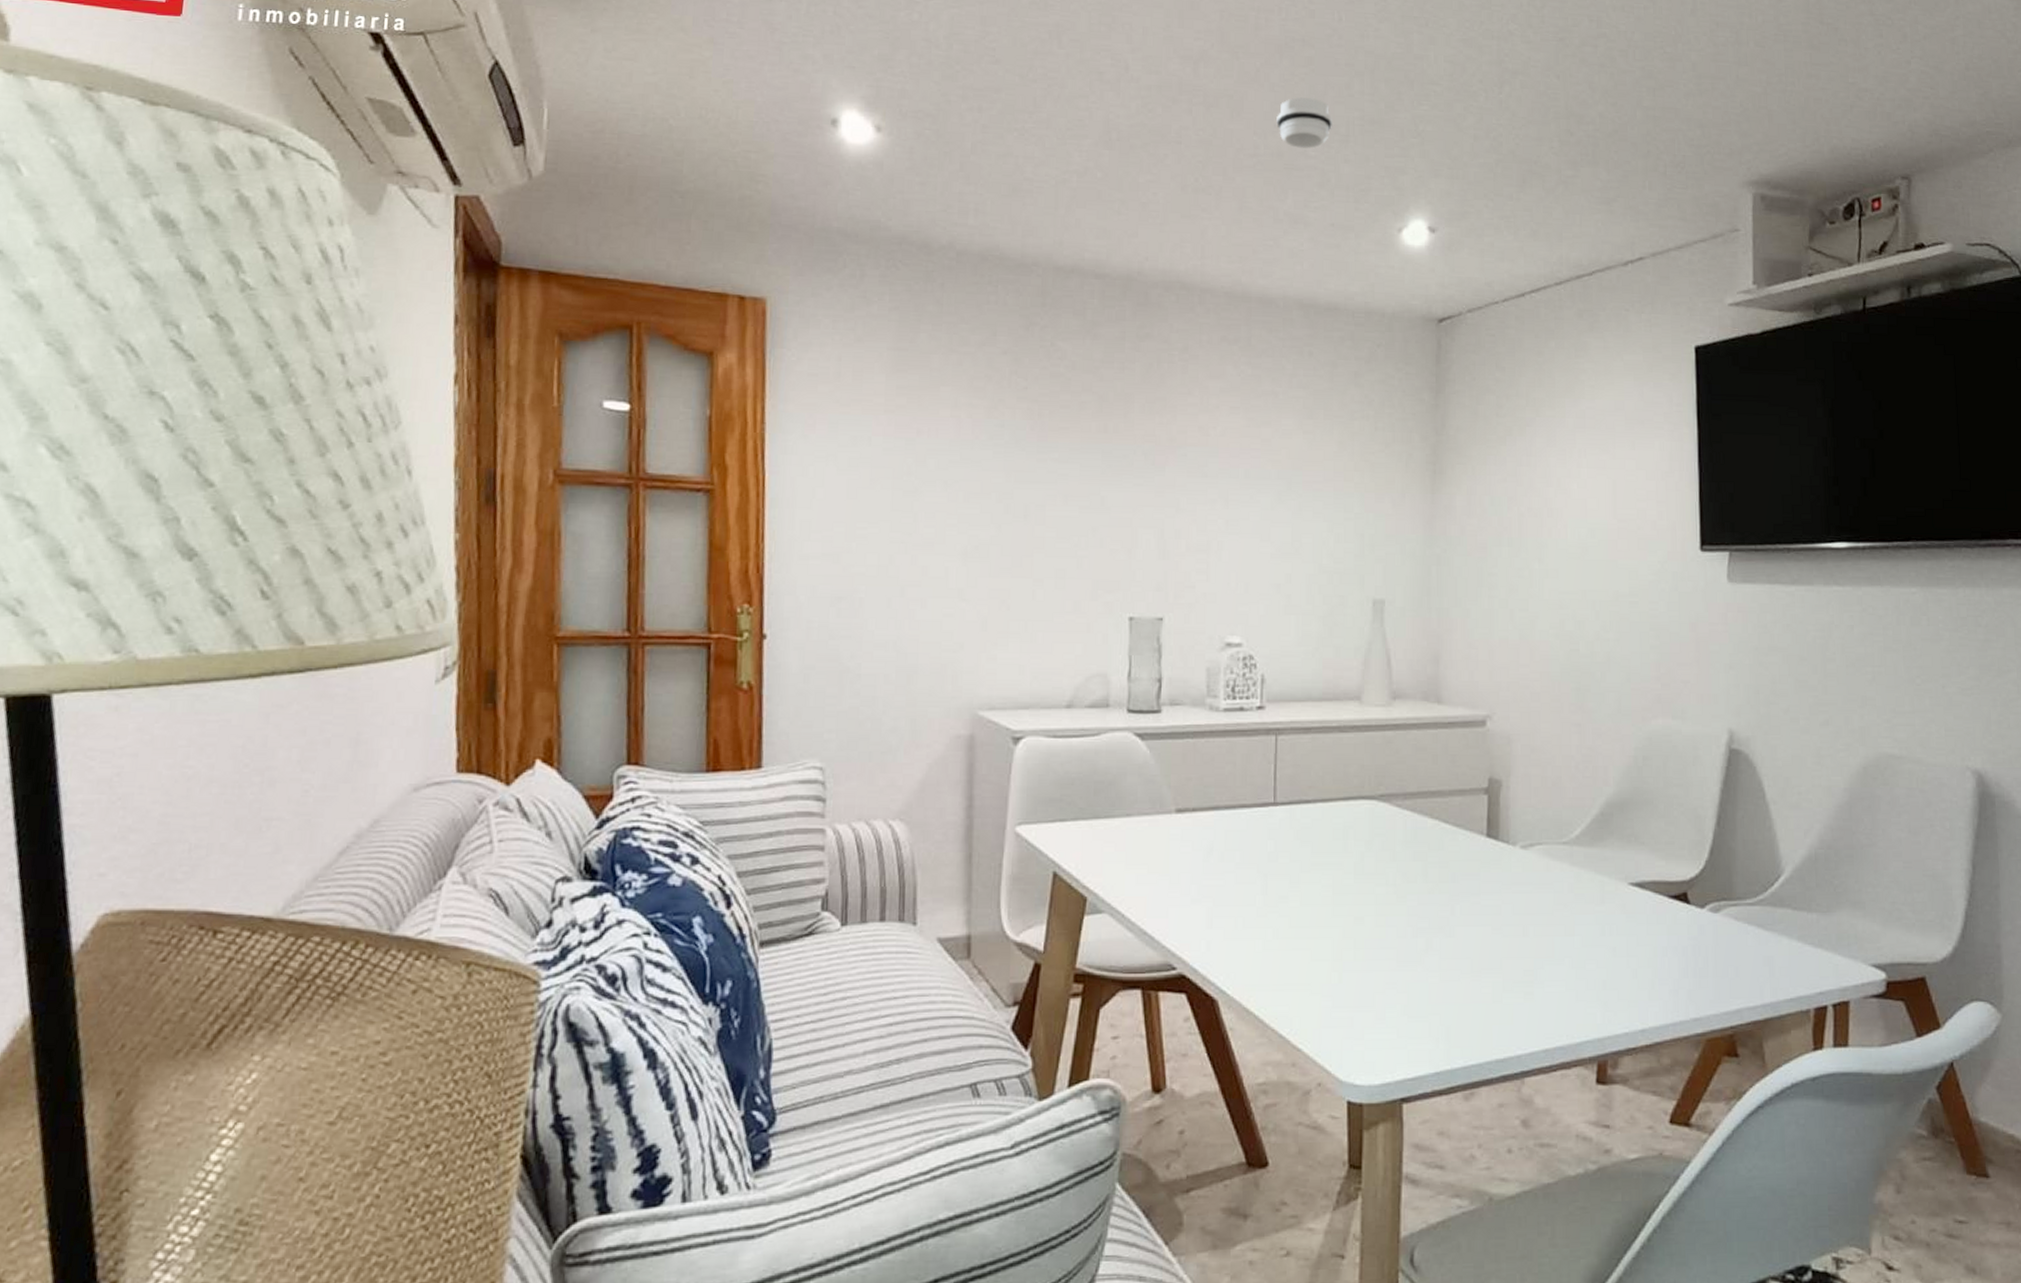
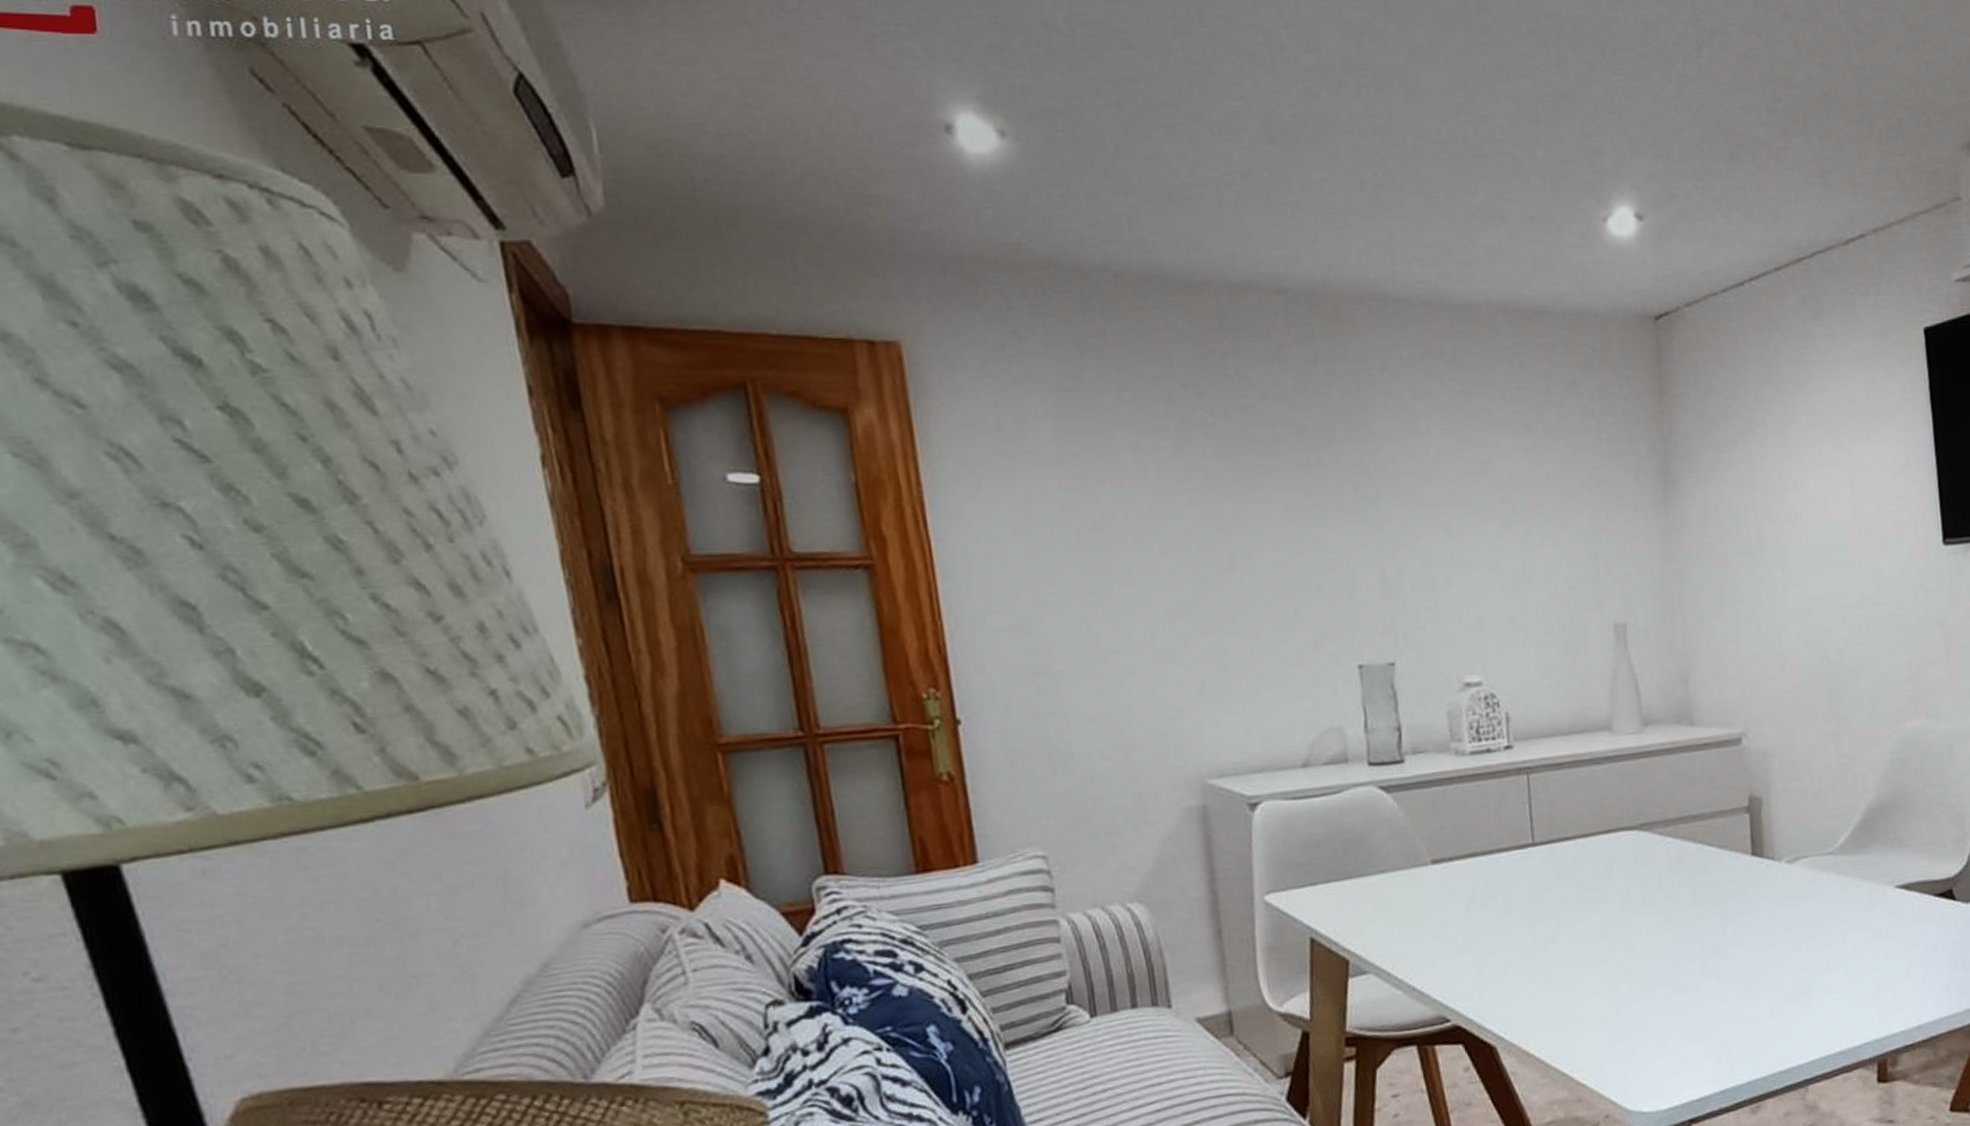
smoke detector: present [1277,97,1333,149] -> none [1457,72,1520,131]

